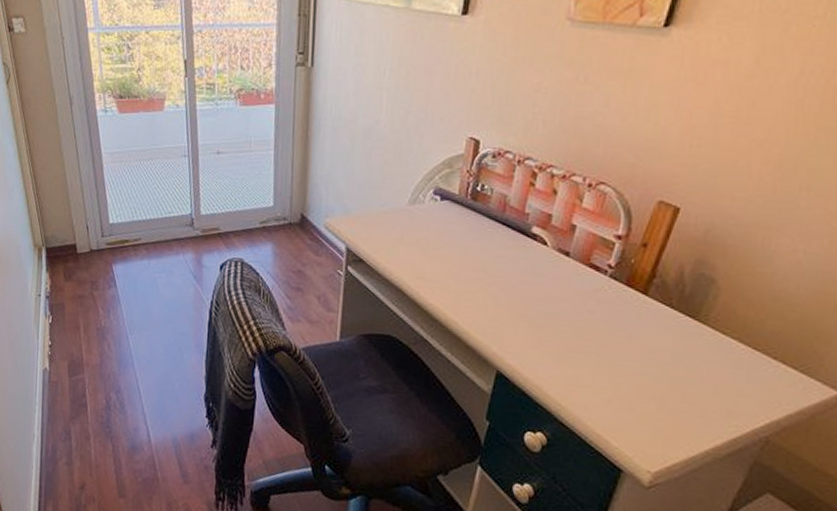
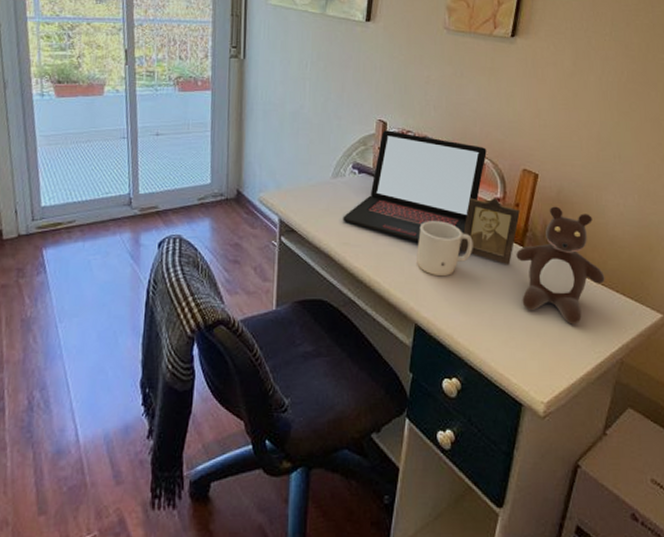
laptop: none [418,150,610,291] -> present [343,130,487,248]
mug: none [505,258,579,323] -> present [417,221,473,277]
photo frame: none [562,233,648,316] -> present [461,197,520,266]
stuffed animal: none [635,248,760,392] -> present [516,206,605,325]

